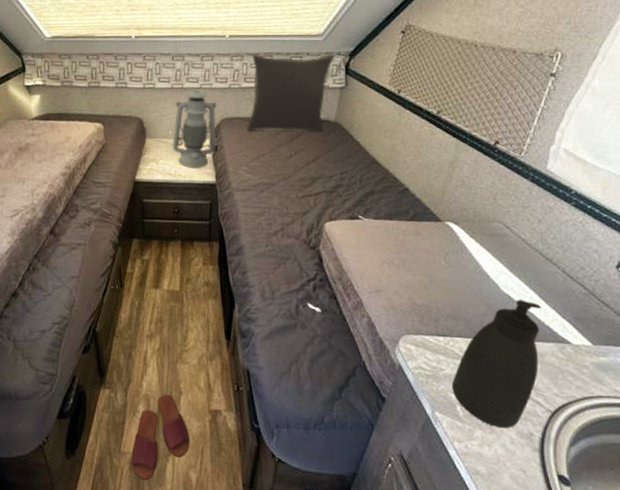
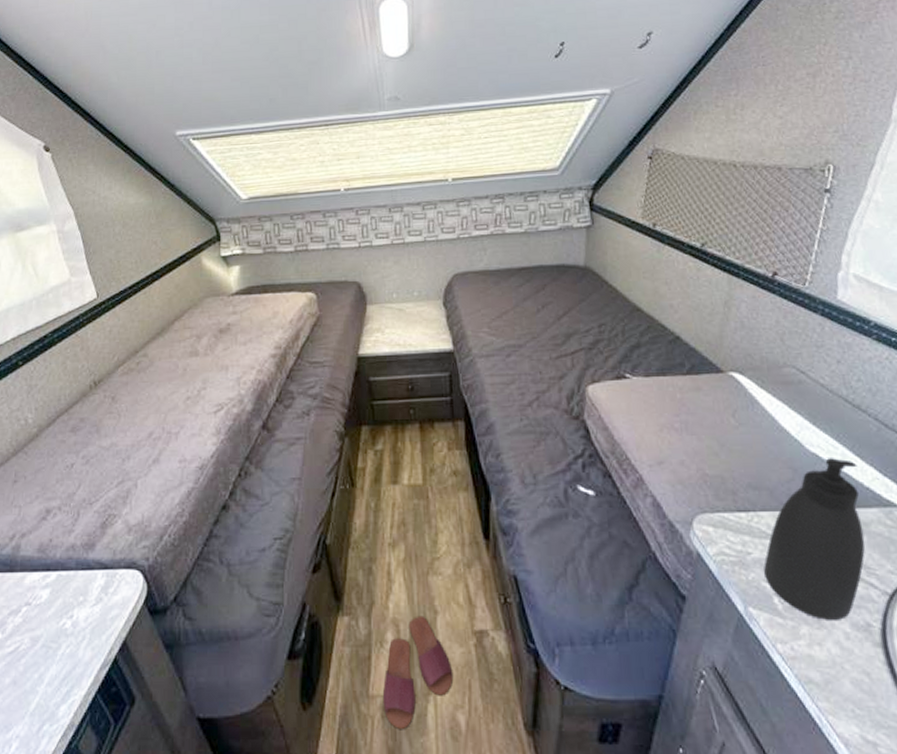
lantern: present [172,91,216,169] -> none [398,245,450,336]
pillow: present [247,53,334,132] -> none [481,190,575,287]

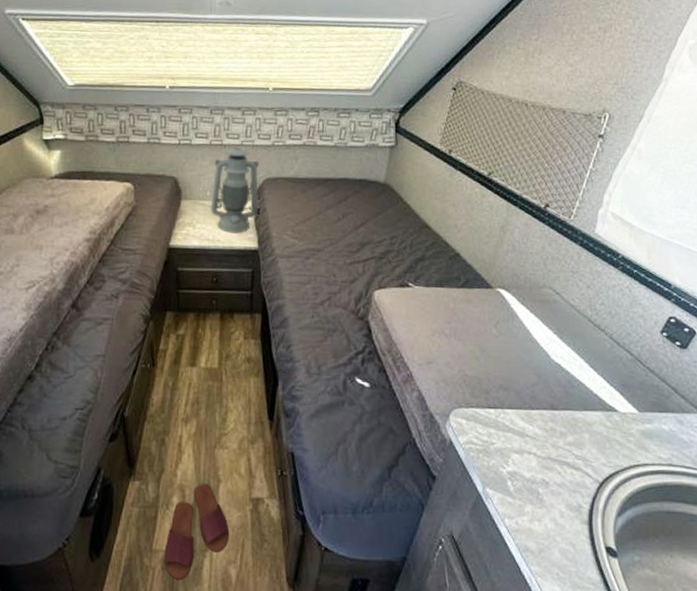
lantern: none [398,245,450,336] -> present [210,148,259,233]
soap dispenser: present [764,458,865,620] -> none [503,368,590,501]

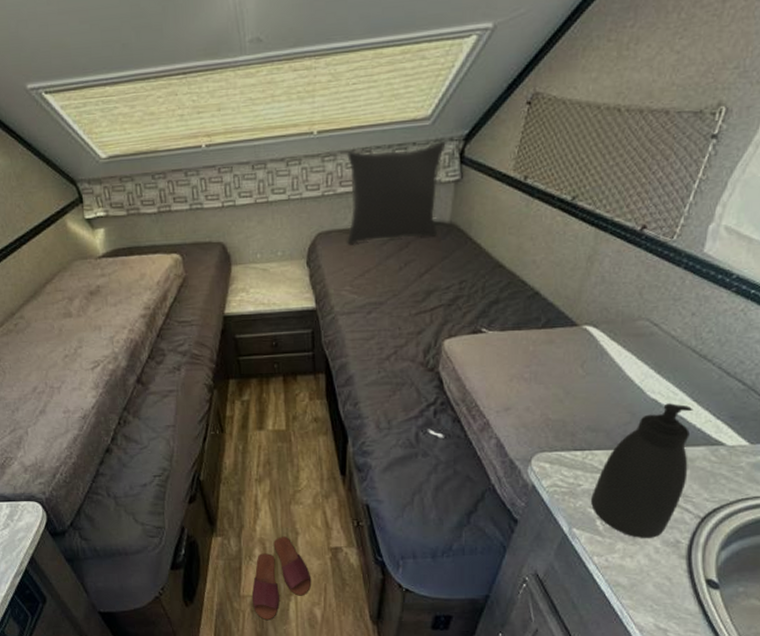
lantern: present [210,148,259,233] -> none [262,203,313,295]
pillow: none [292,108,384,194] -> present [347,142,446,245]
soap dispenser: none [503,368,590,501] -> present [591,403,693,538]

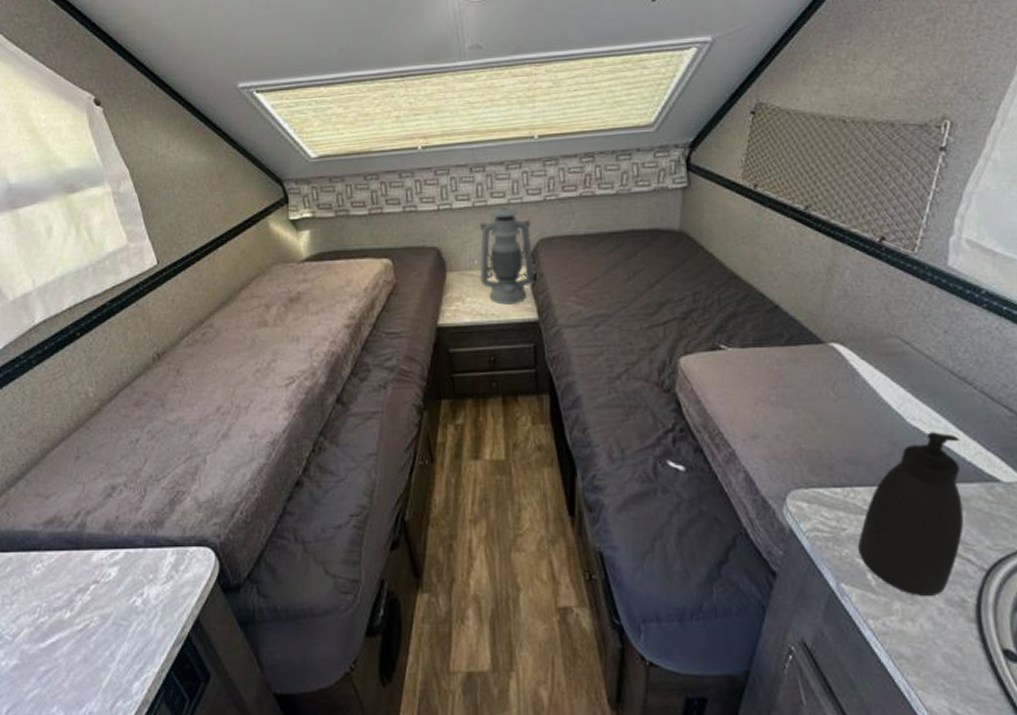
slippers: present [251,536,311,620] -> none [463,592,535,704]
lantern: none [262,203,313,295] -> present [480,207,535,305]
pillow: present [347,142,446,245] -> none [569,148,671,252]

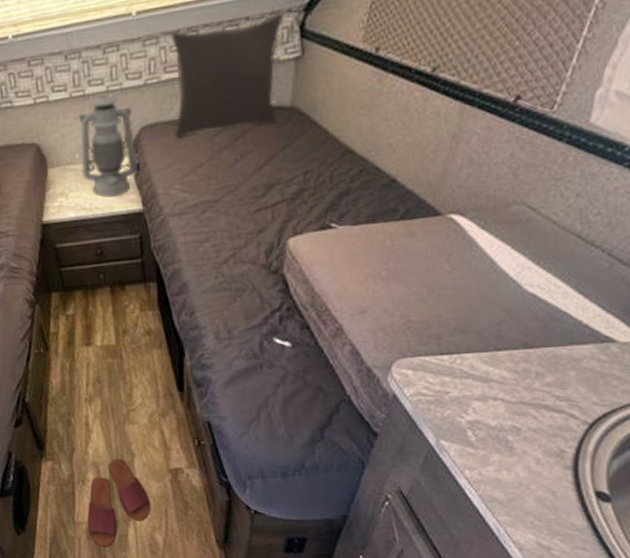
slippers: none [463,592,535,704] -> present [87,458,150,547]
pillow: none [569,148,671,252] -> present [171,14,284,138]
soap dispenser: present [858,432,964,596] -> none [461,297,579,449]

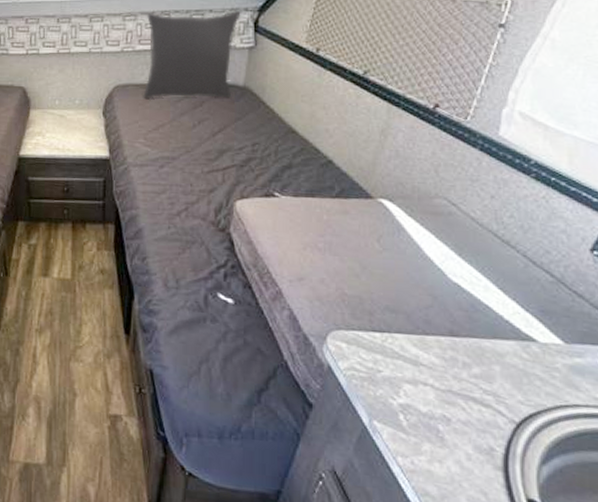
lantern: present [79,95,138,198] -> none [59,56,109,142]
slippers: present [87,458,150,547] -> none [21,396,86,493]

